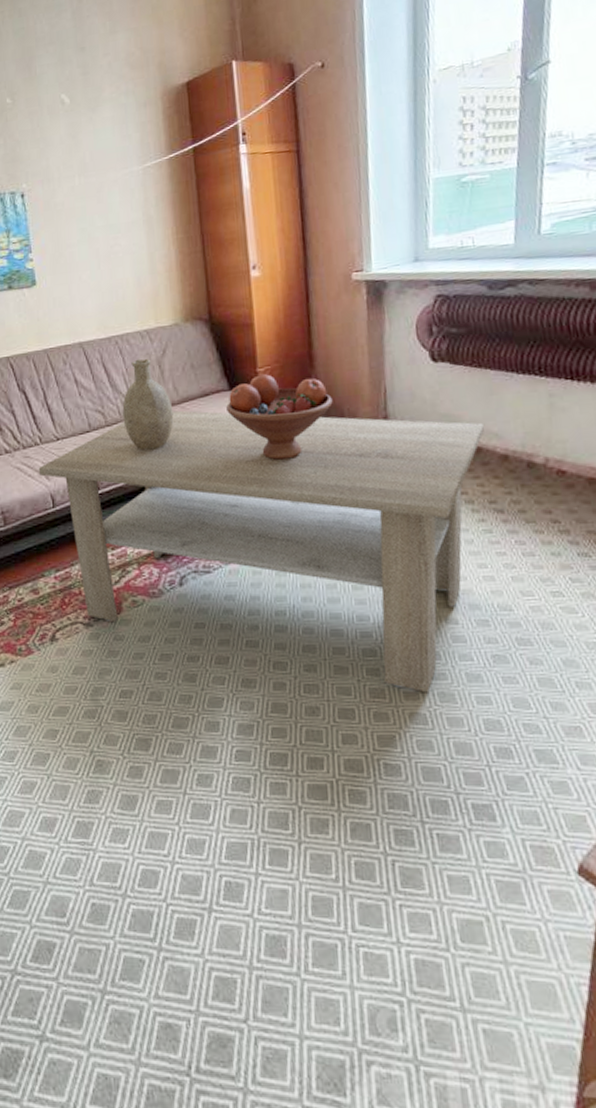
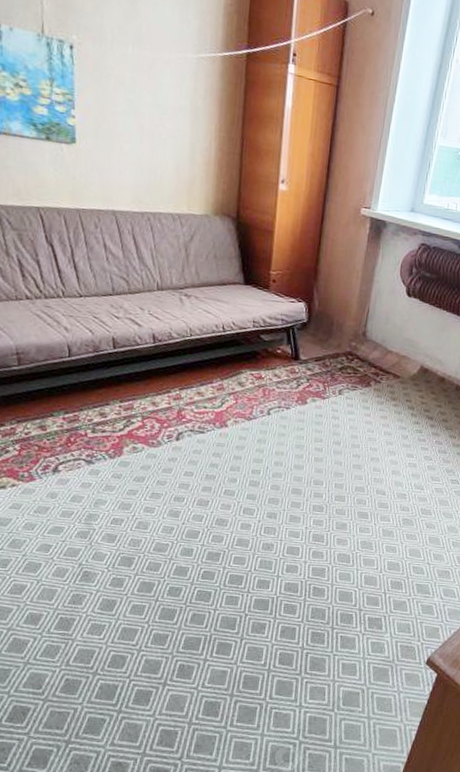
coffee table: present [38,410,484,693] -> none [58,292,433,541]
decorative vase: present [122,359,174,450] -> none [145,238,193,323]
fruit bowl: present [226,374,333,460] -> none [239,277,327,352]

